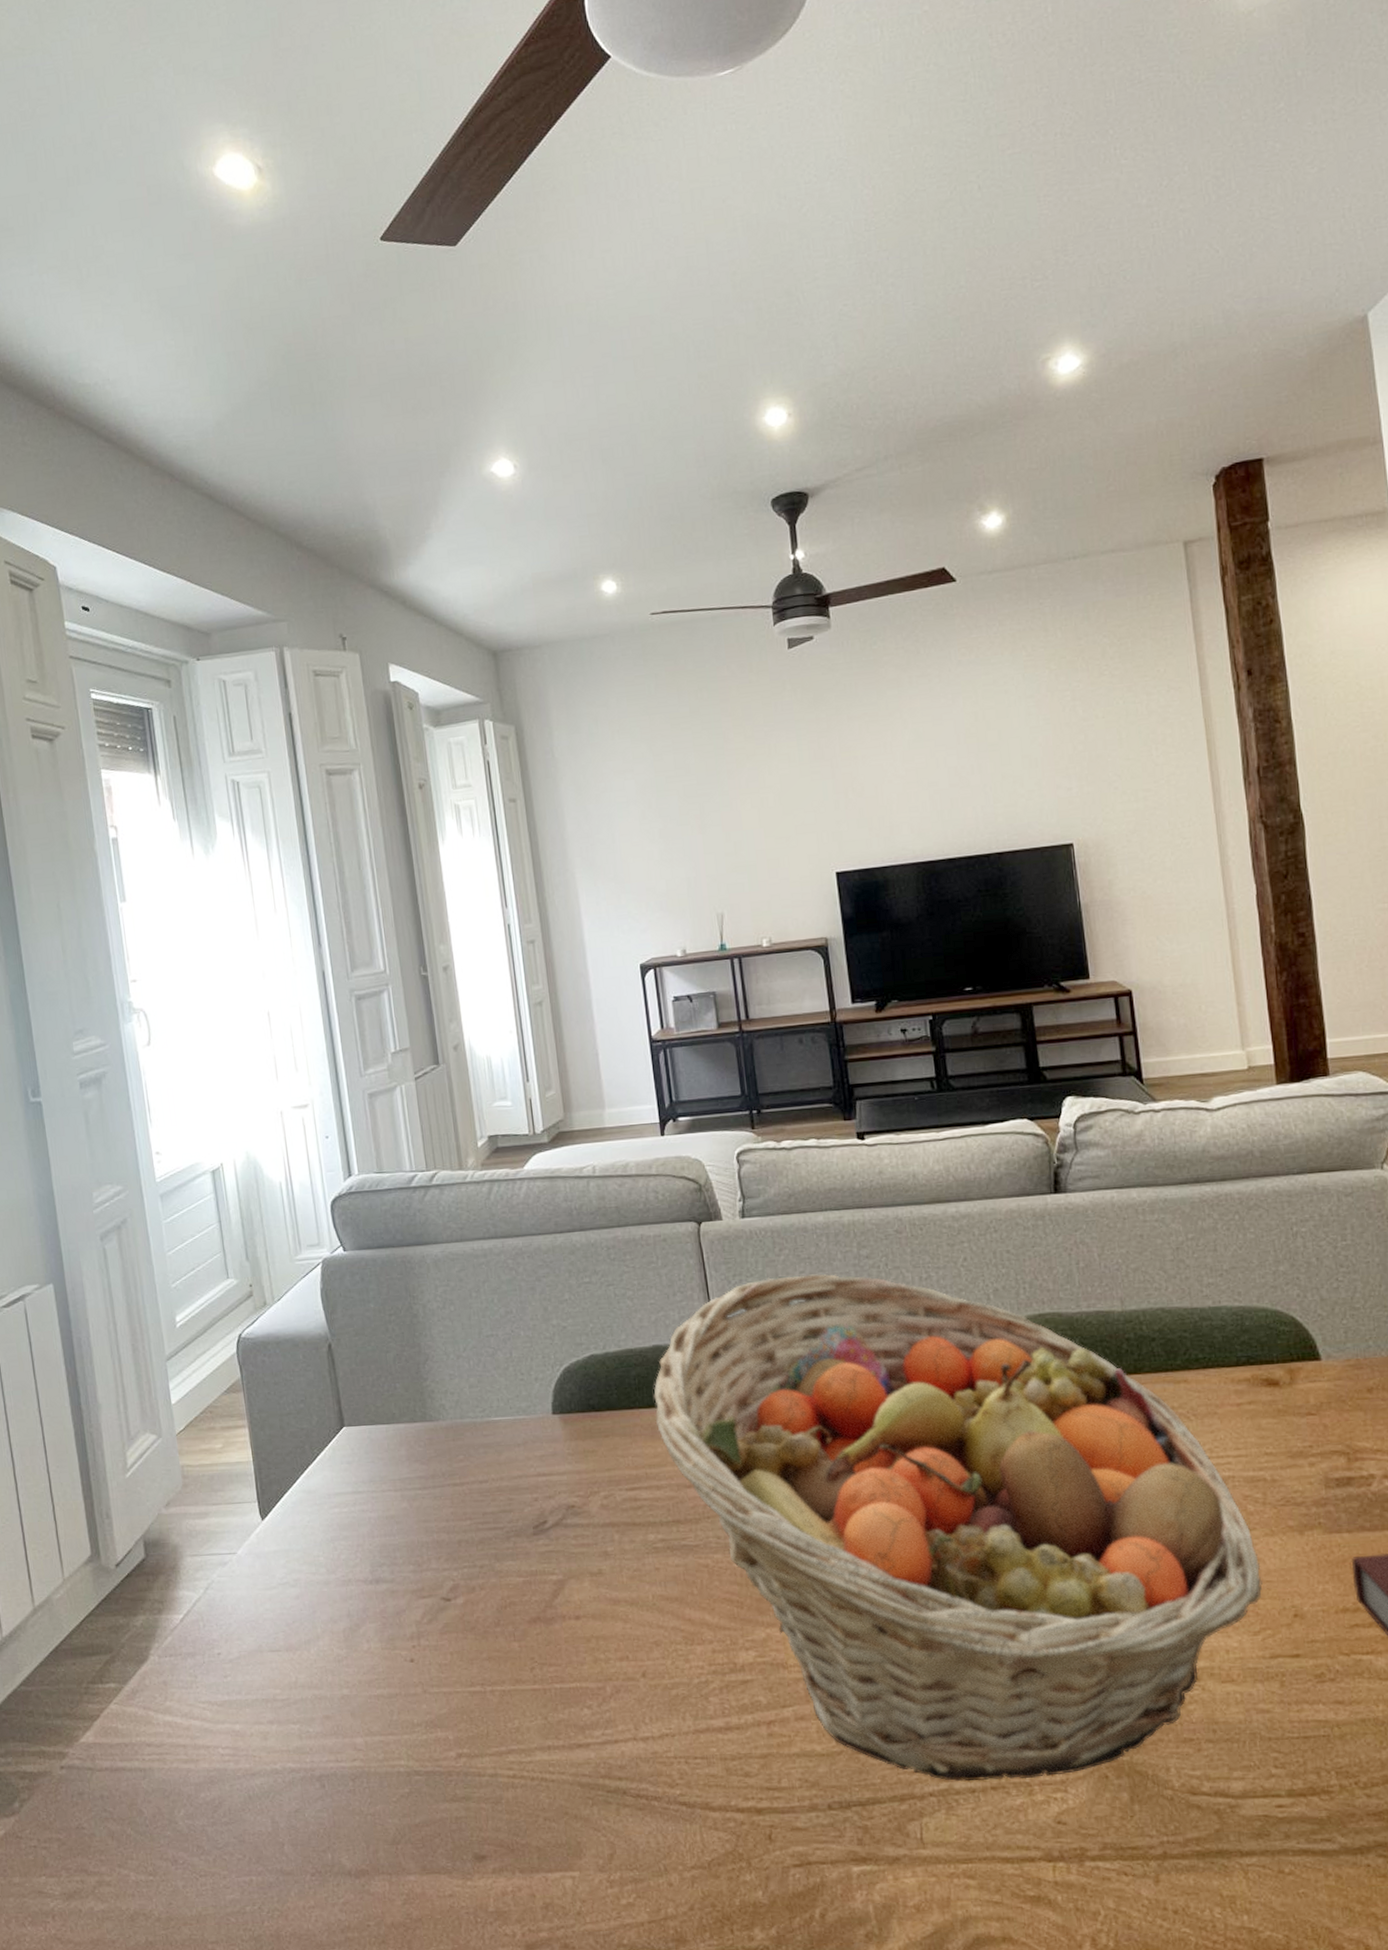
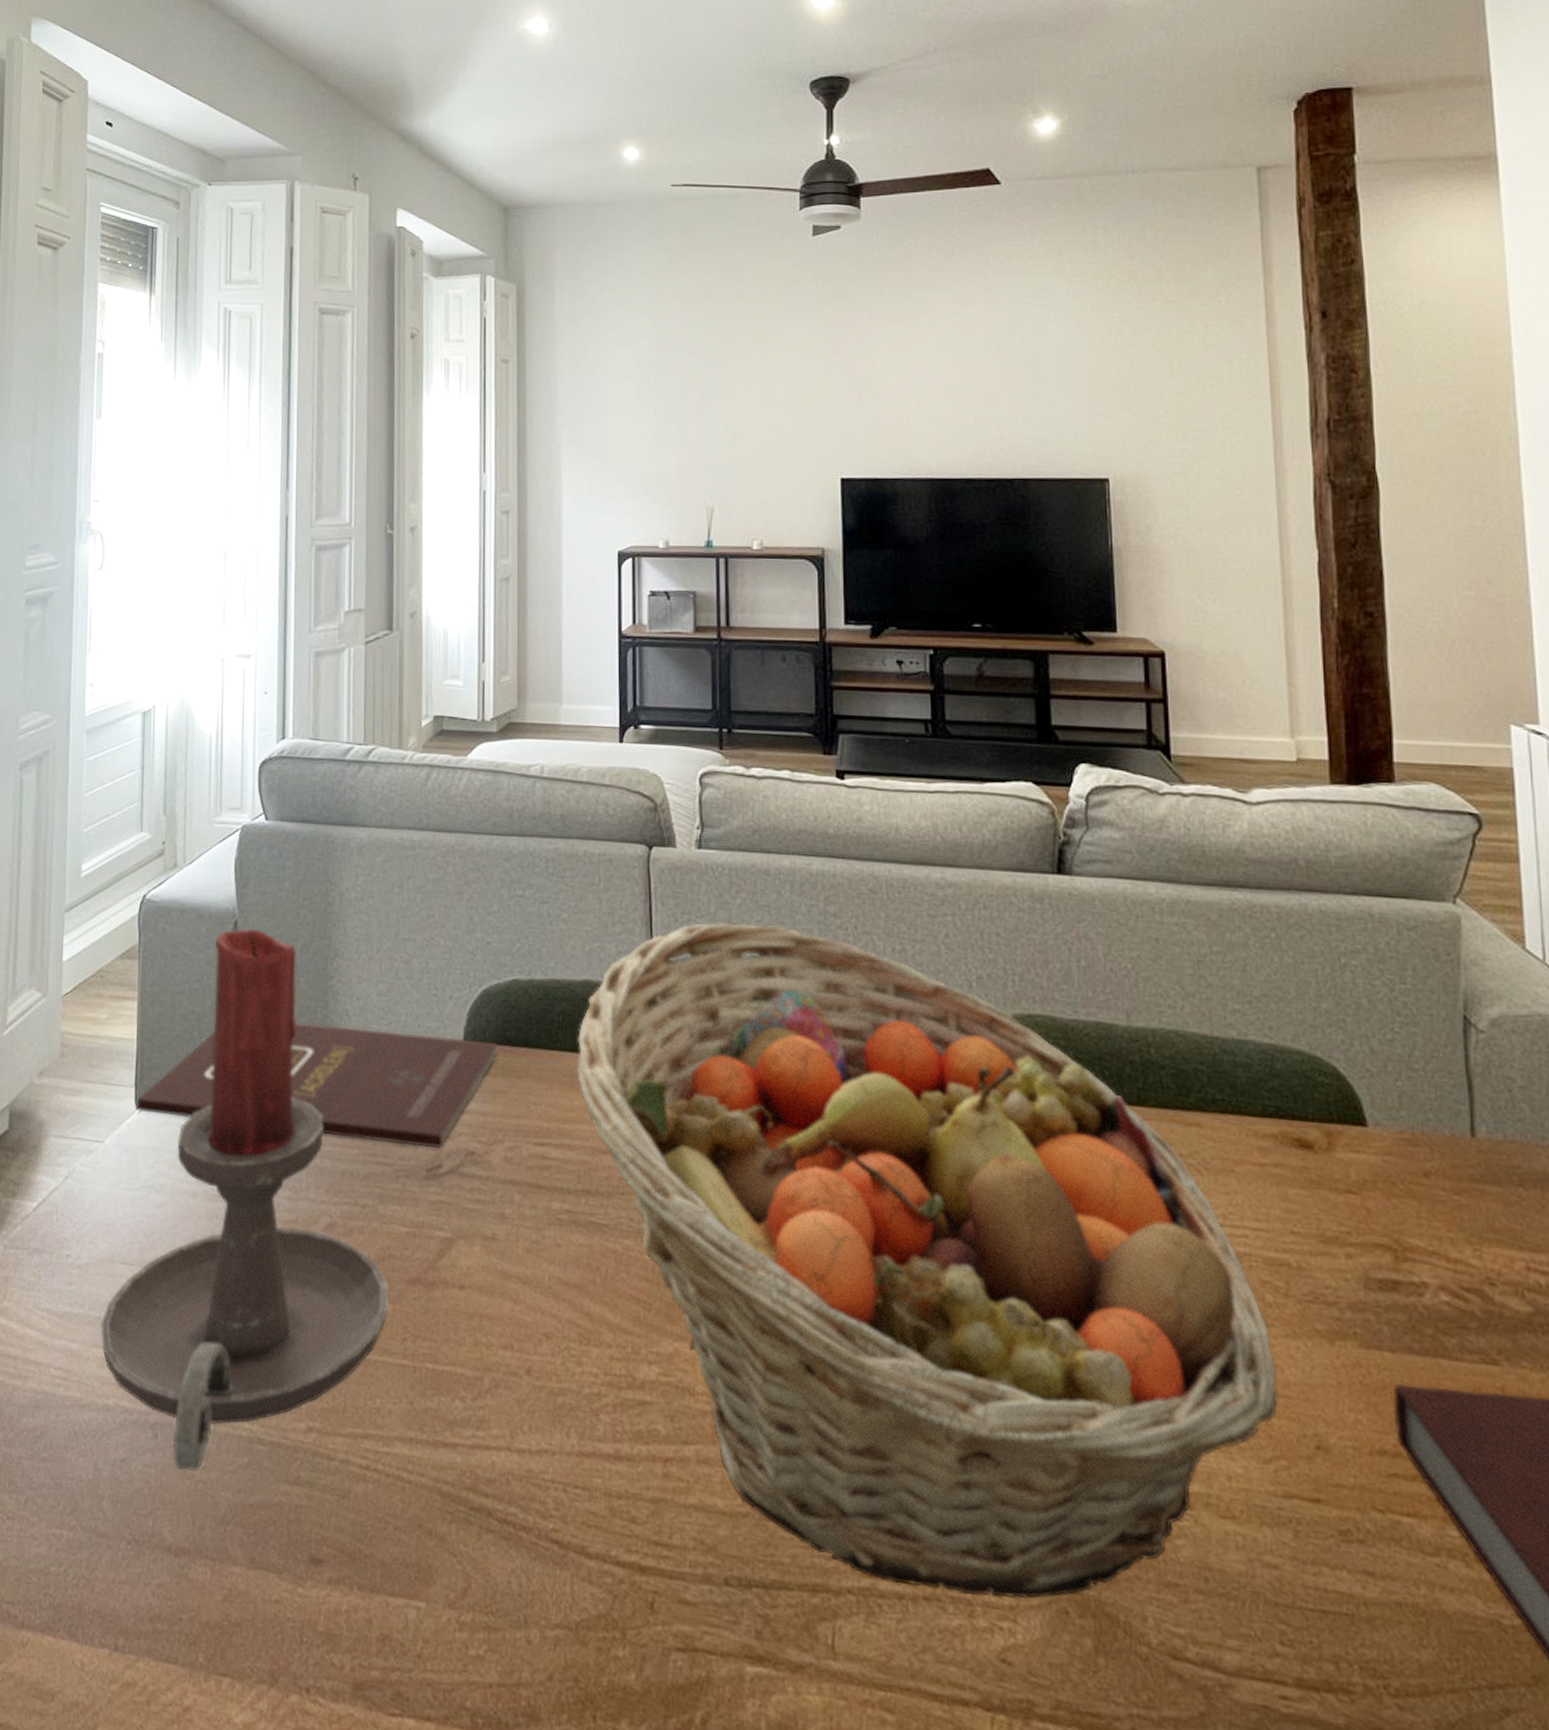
candle holder: none [258,1348,516,1809] -> present [100,929,390,1471]
book: none [262,1411,585,1522] -> present [137,1023,499,1149]

